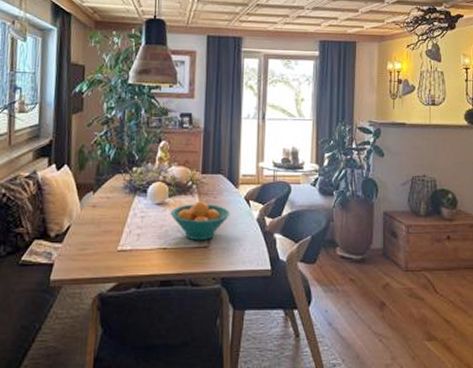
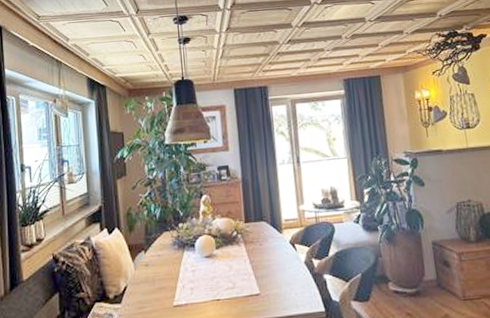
fruit bowl: present [170,201,231,241] -> none [219,250,278,290]

